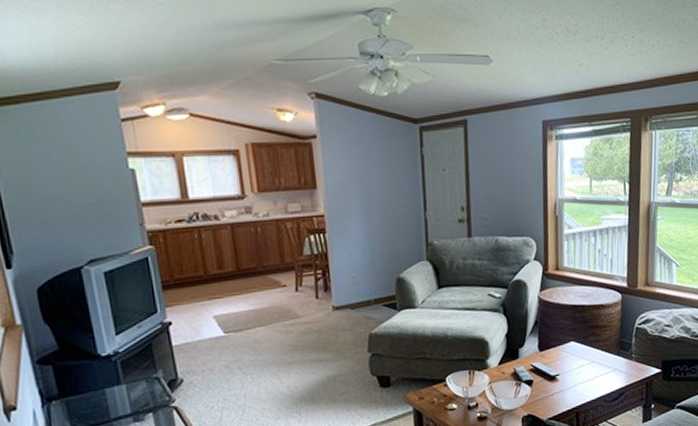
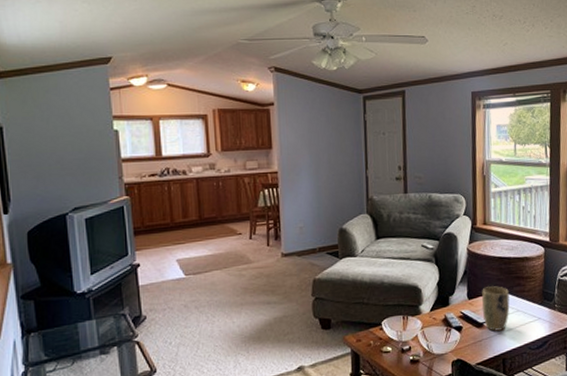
plant pot: none [553,336,584,384] -> present [481,286,510,331]

